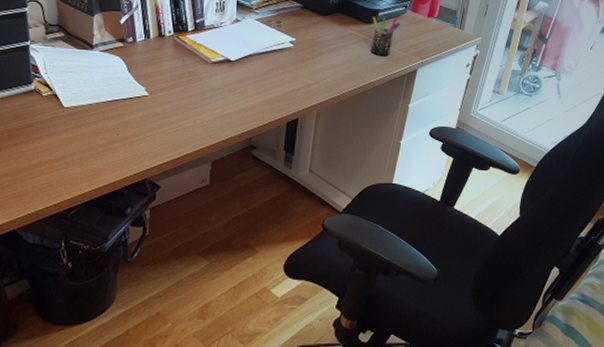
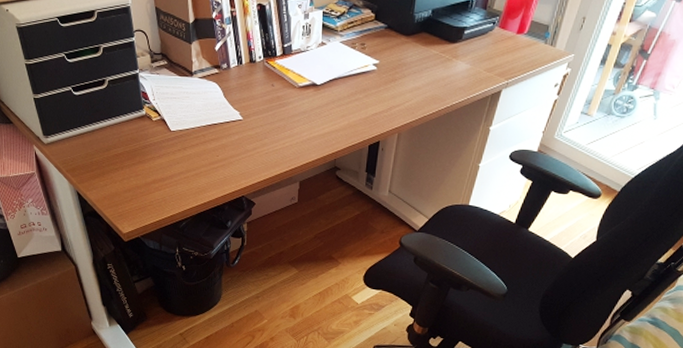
pen holder: present [371,16,400,57] -> none [454,34,487,77]

